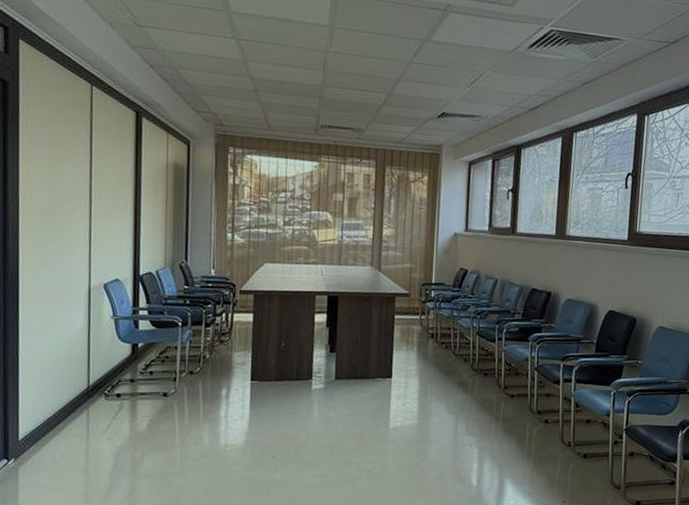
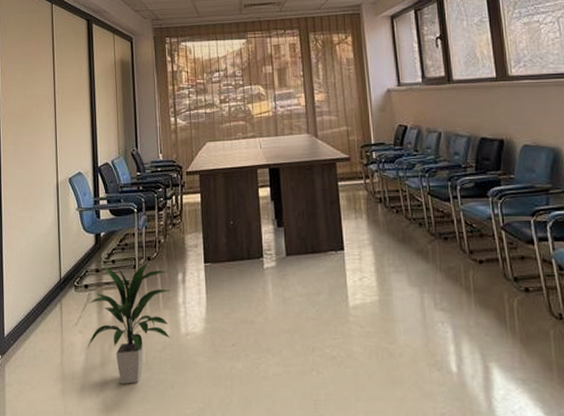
indoor plant: none [115,374,213,489] -> present [86,262,171,384]

